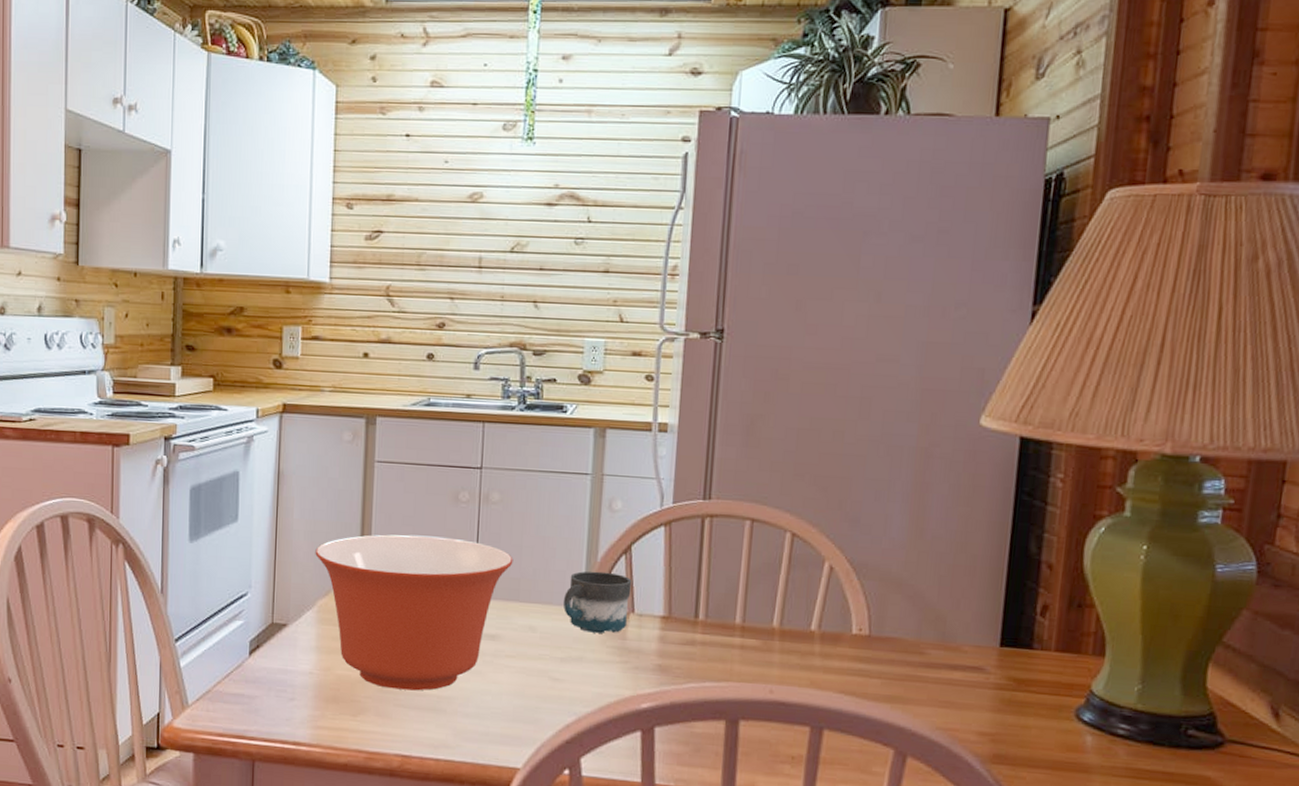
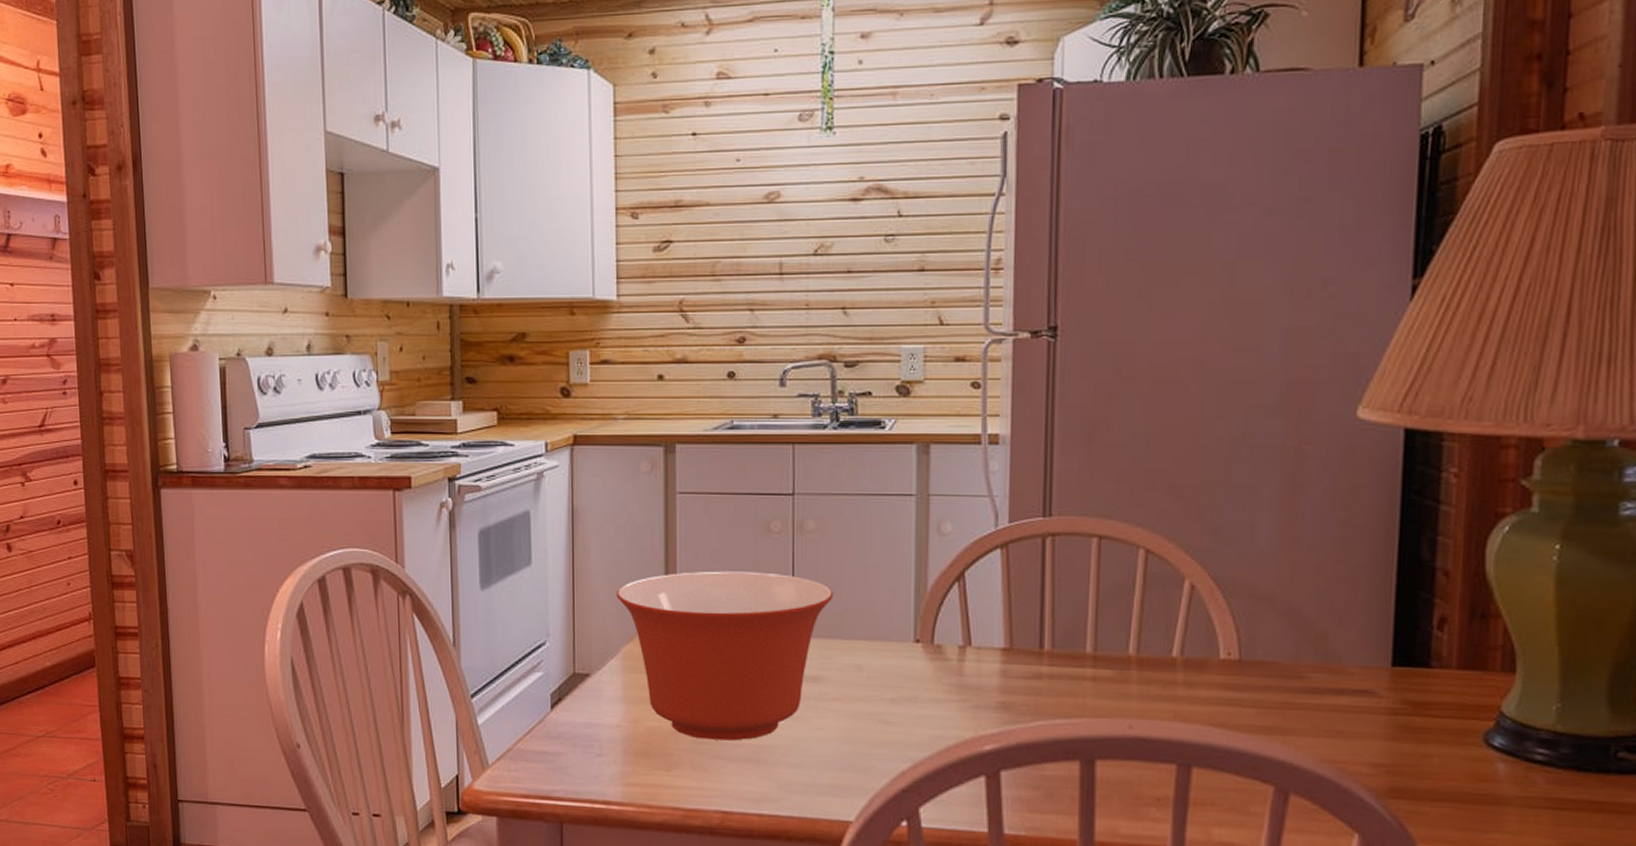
mug: present [563,571,632,633] -> none [891,601,967,670]

